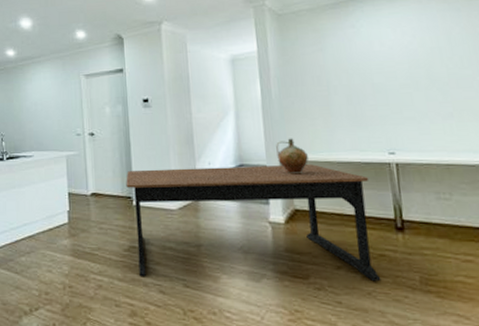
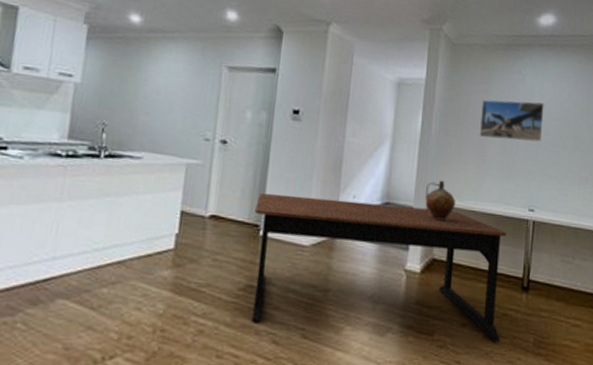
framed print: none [318,50,390,94] -> present [480,99,544,142]

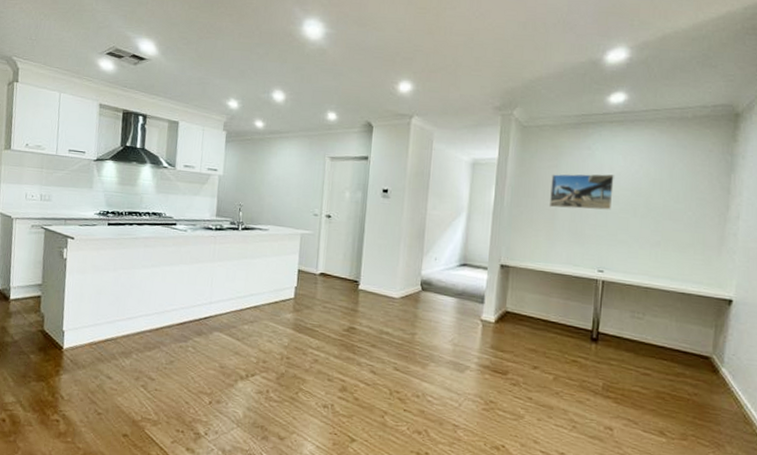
dining table: present [252,193,507,342] -> none [354,256,577,384]
ceramic jug: present [425,180,455,221] -> none [499,245,526,280]

